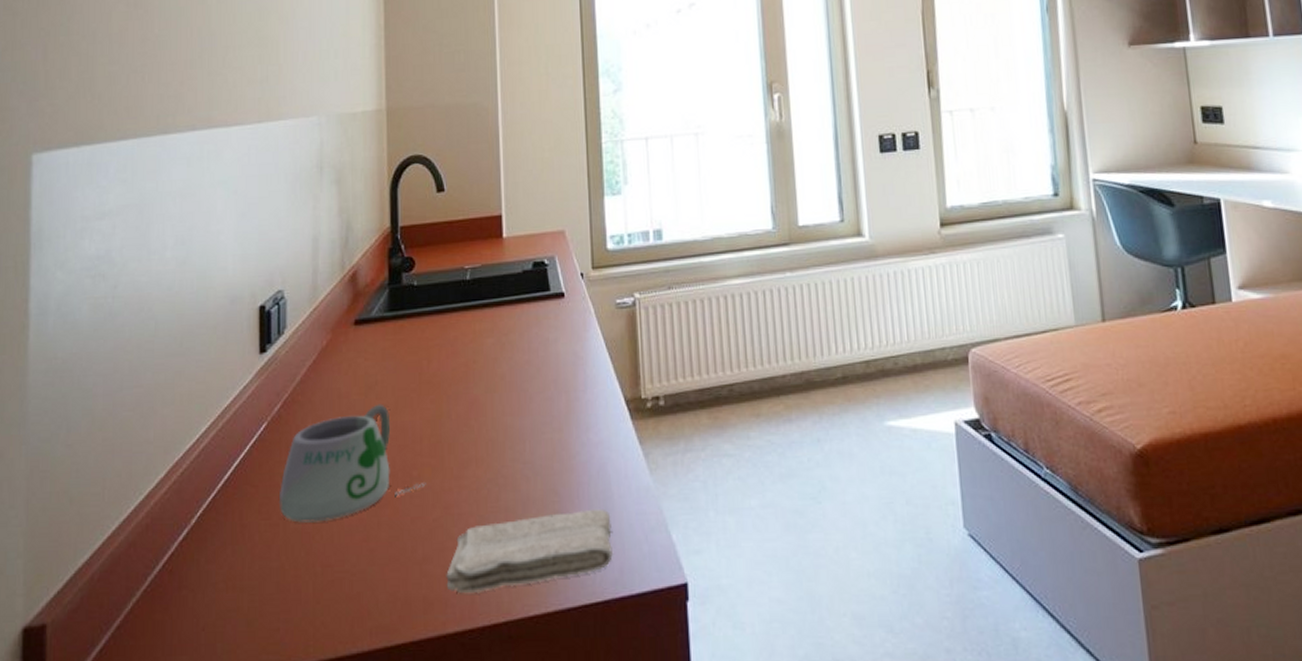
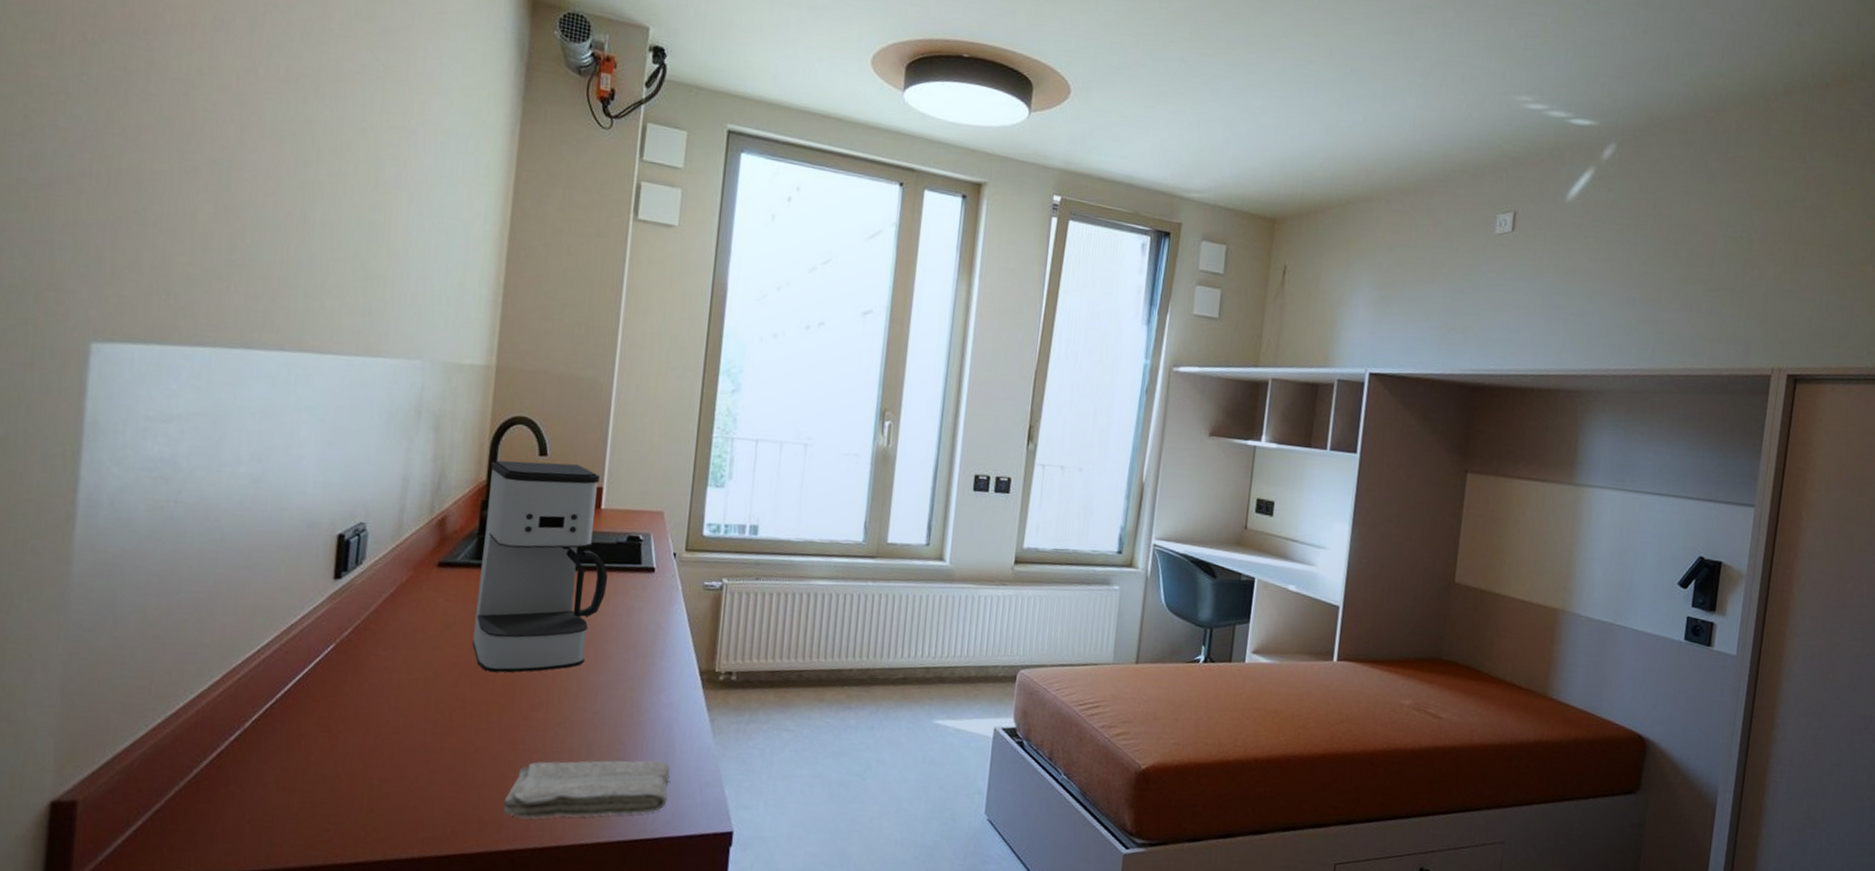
mug: present [278,403,426,523] -> none [340,642,494,741]
coffee maker: none [393,195,520,432] -> present [472,460,609,673]

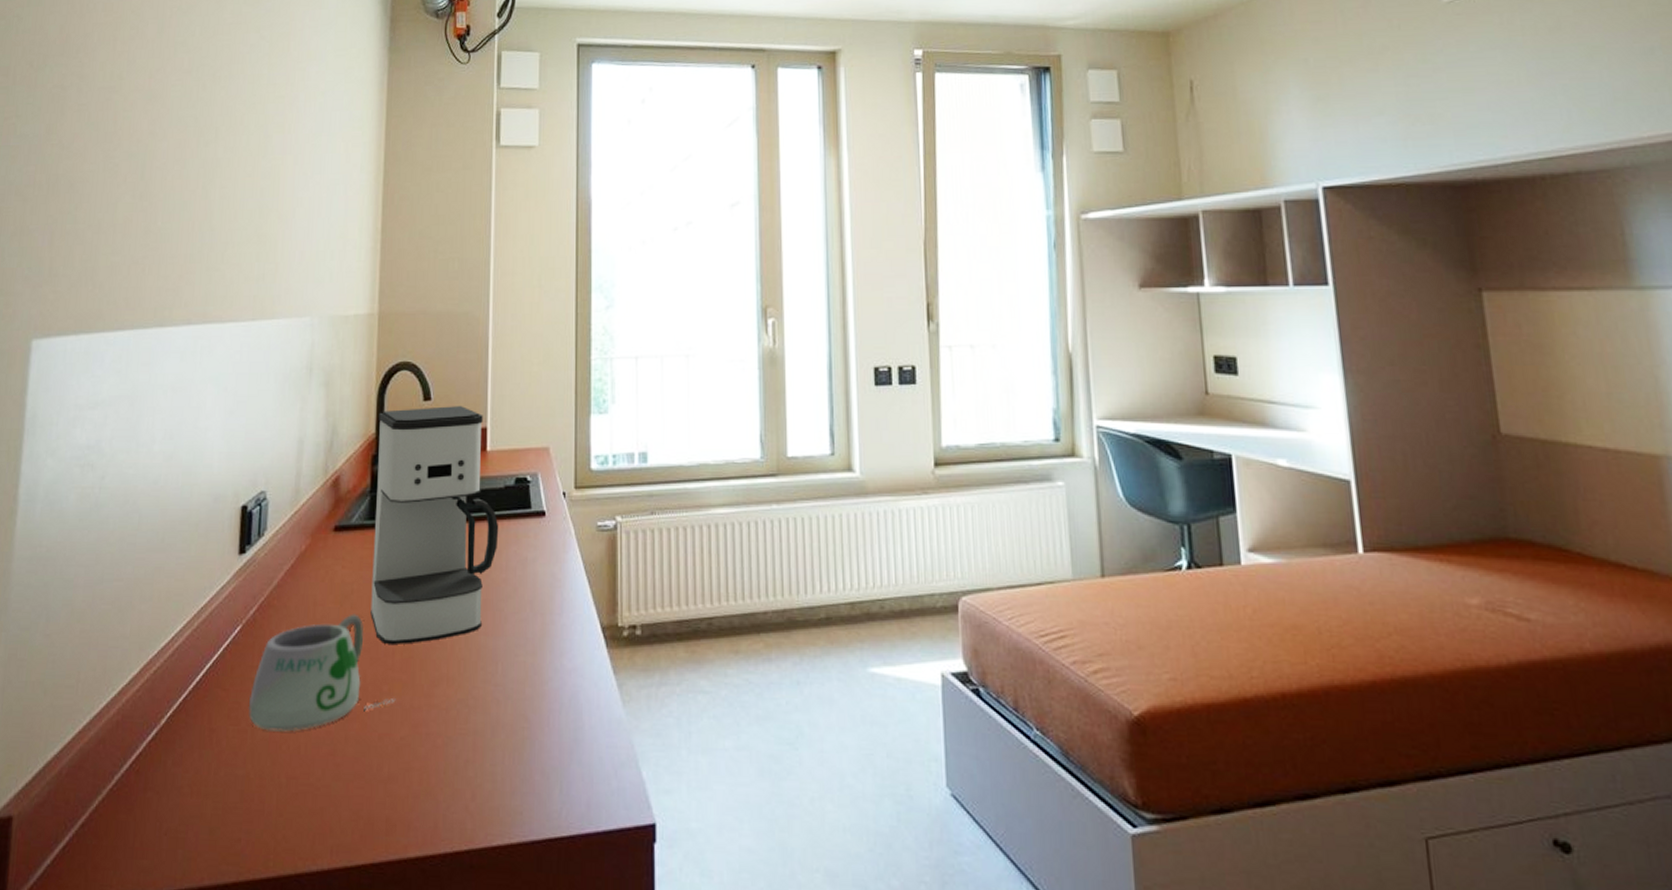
mug: none [340,642,494,741] -> present [248,613,396,732]
washcloth: present [503,760,671,819] -> none [410,738,581,817]

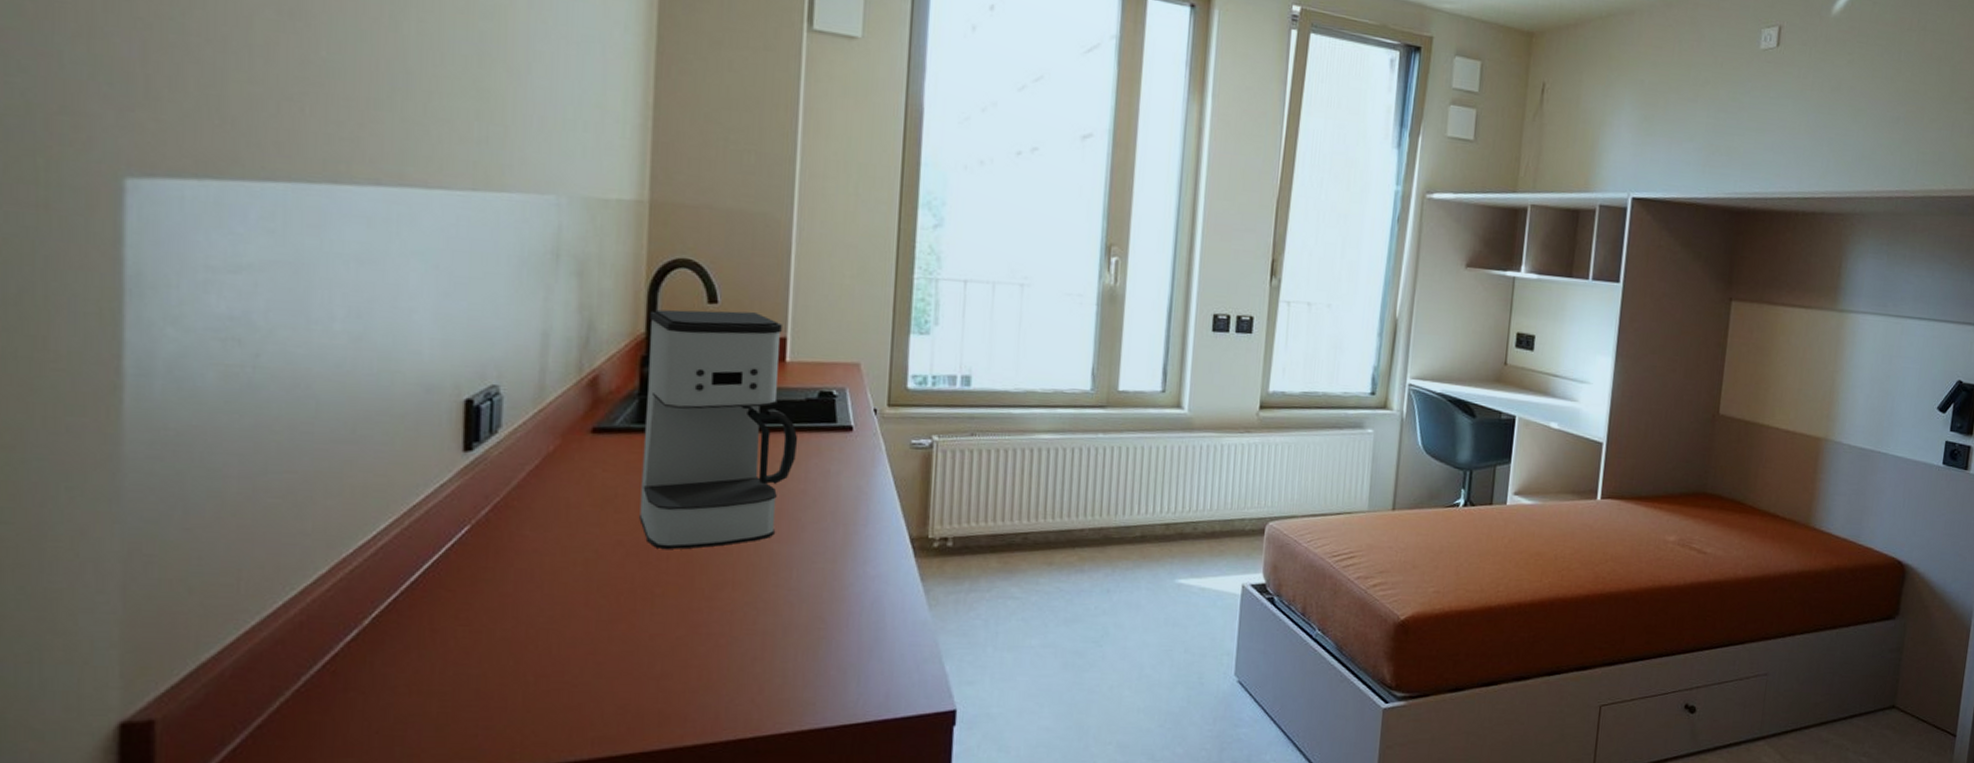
mug: present [248,613,396,732] -> none [482,518,671,633]

